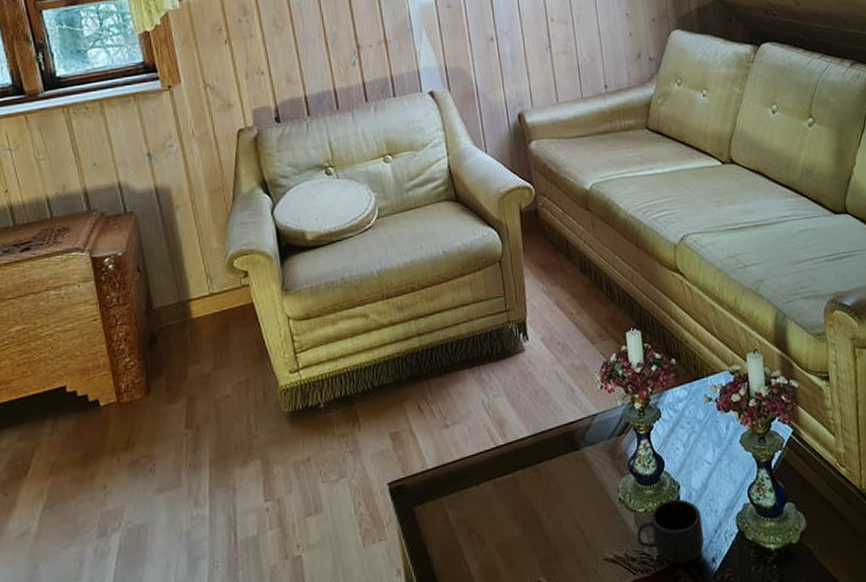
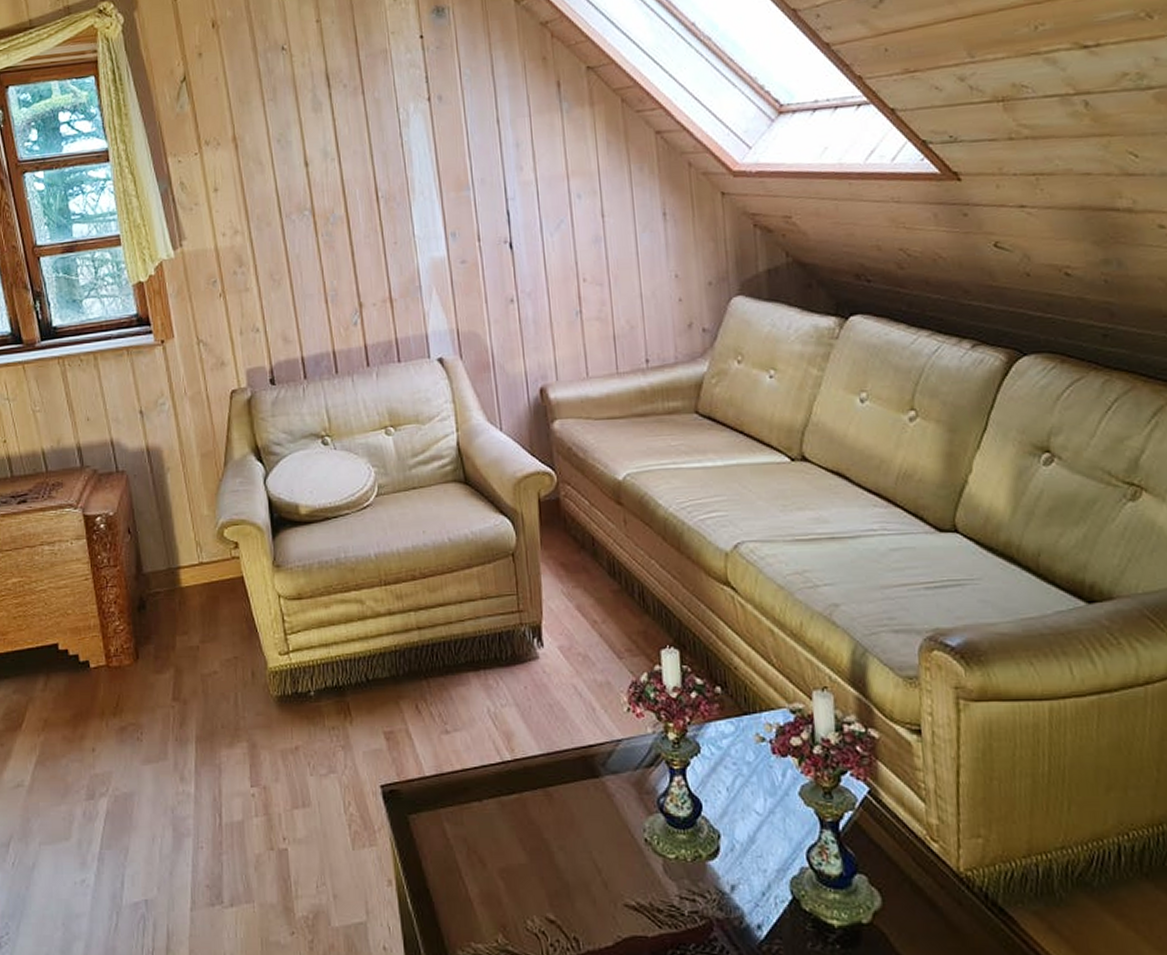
mug: present [636,498,705,564] -> none [664,849,749,924]

